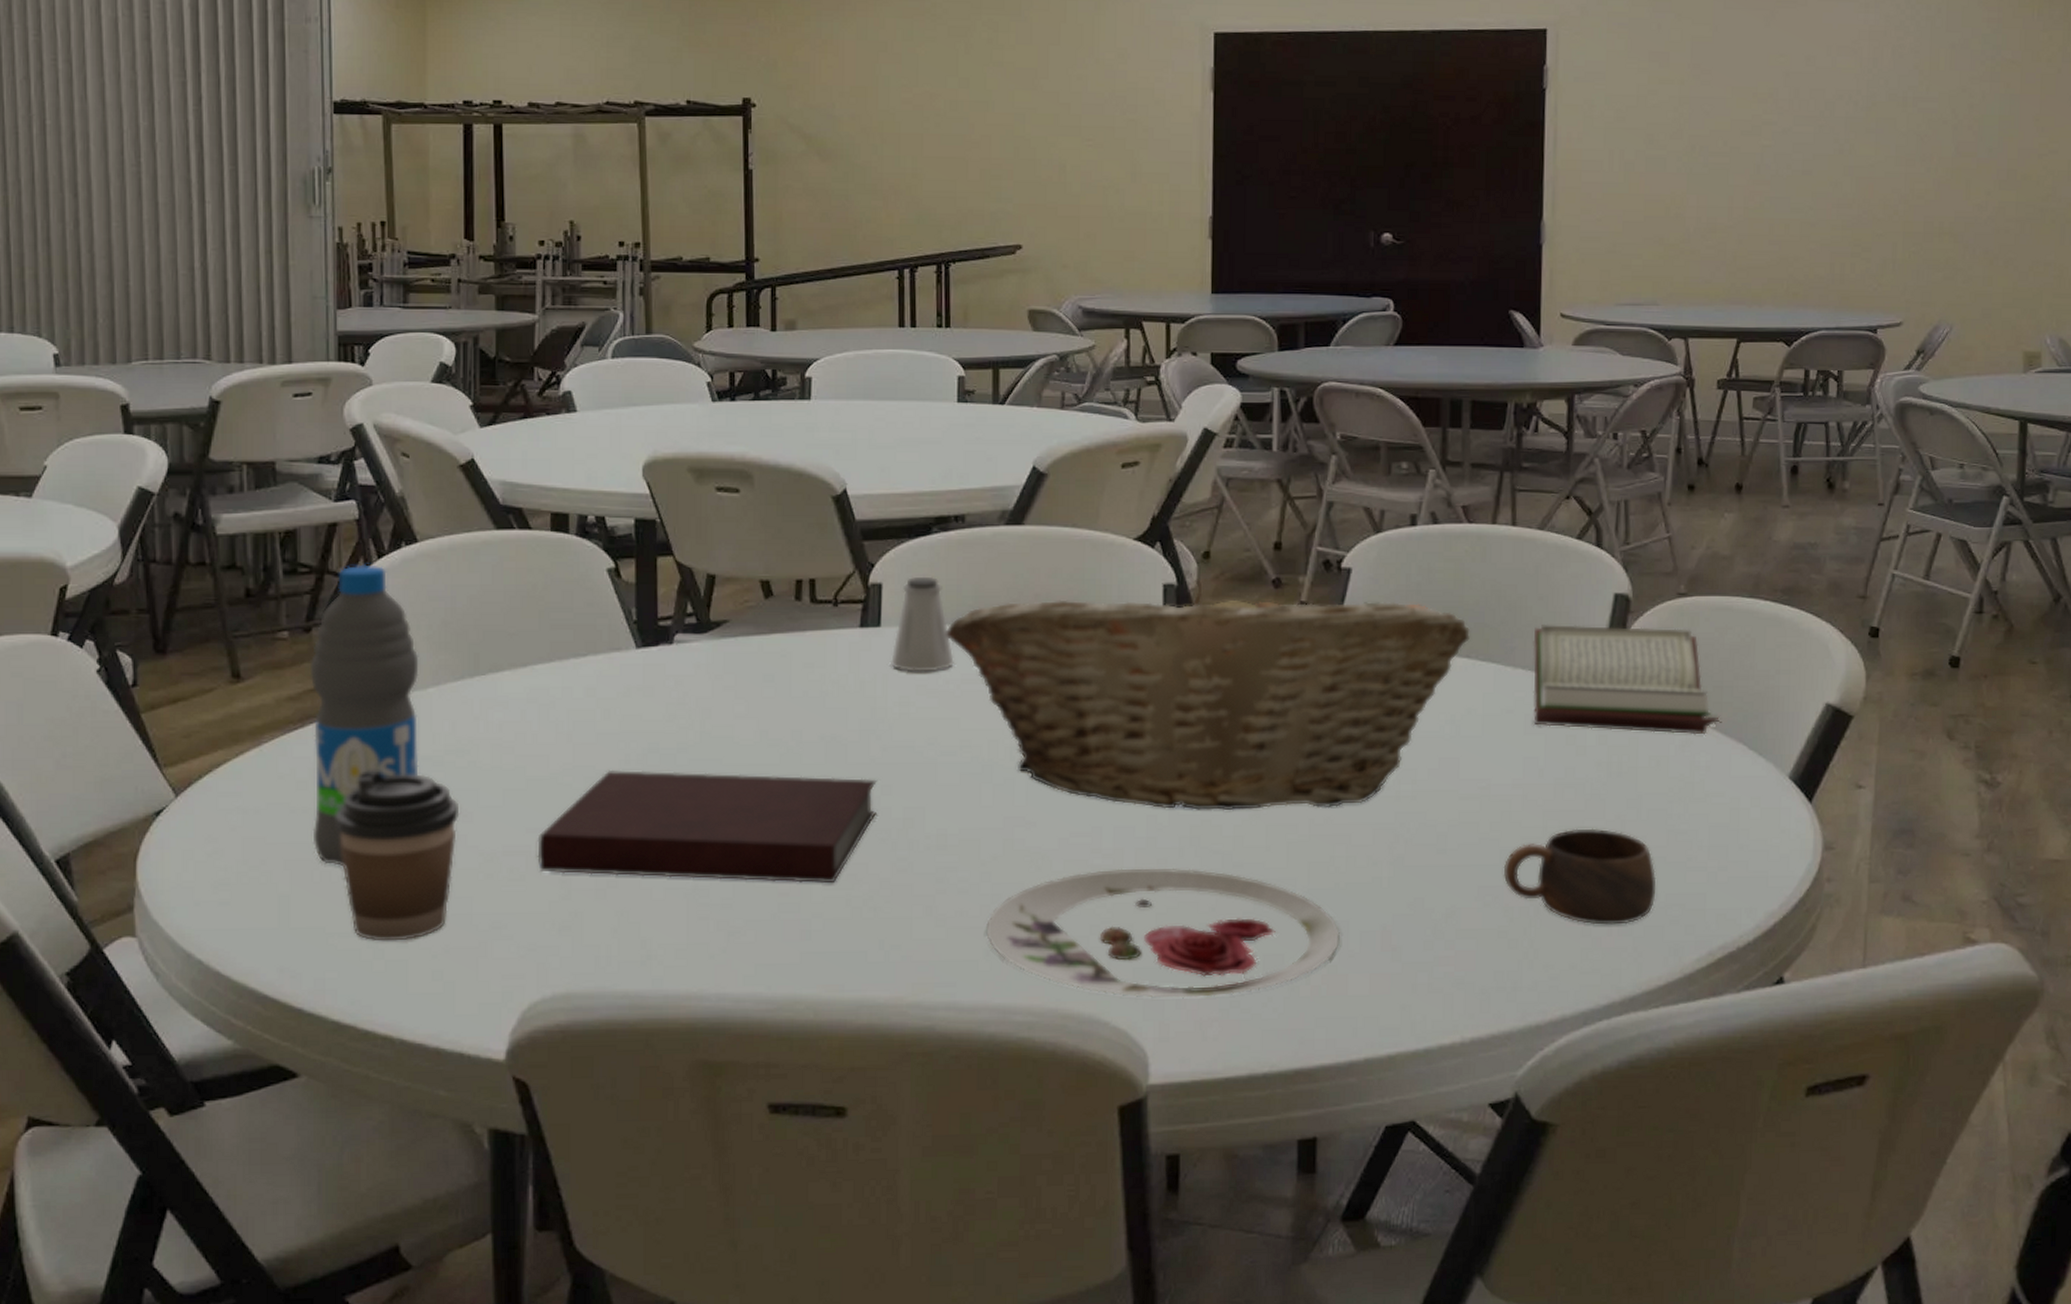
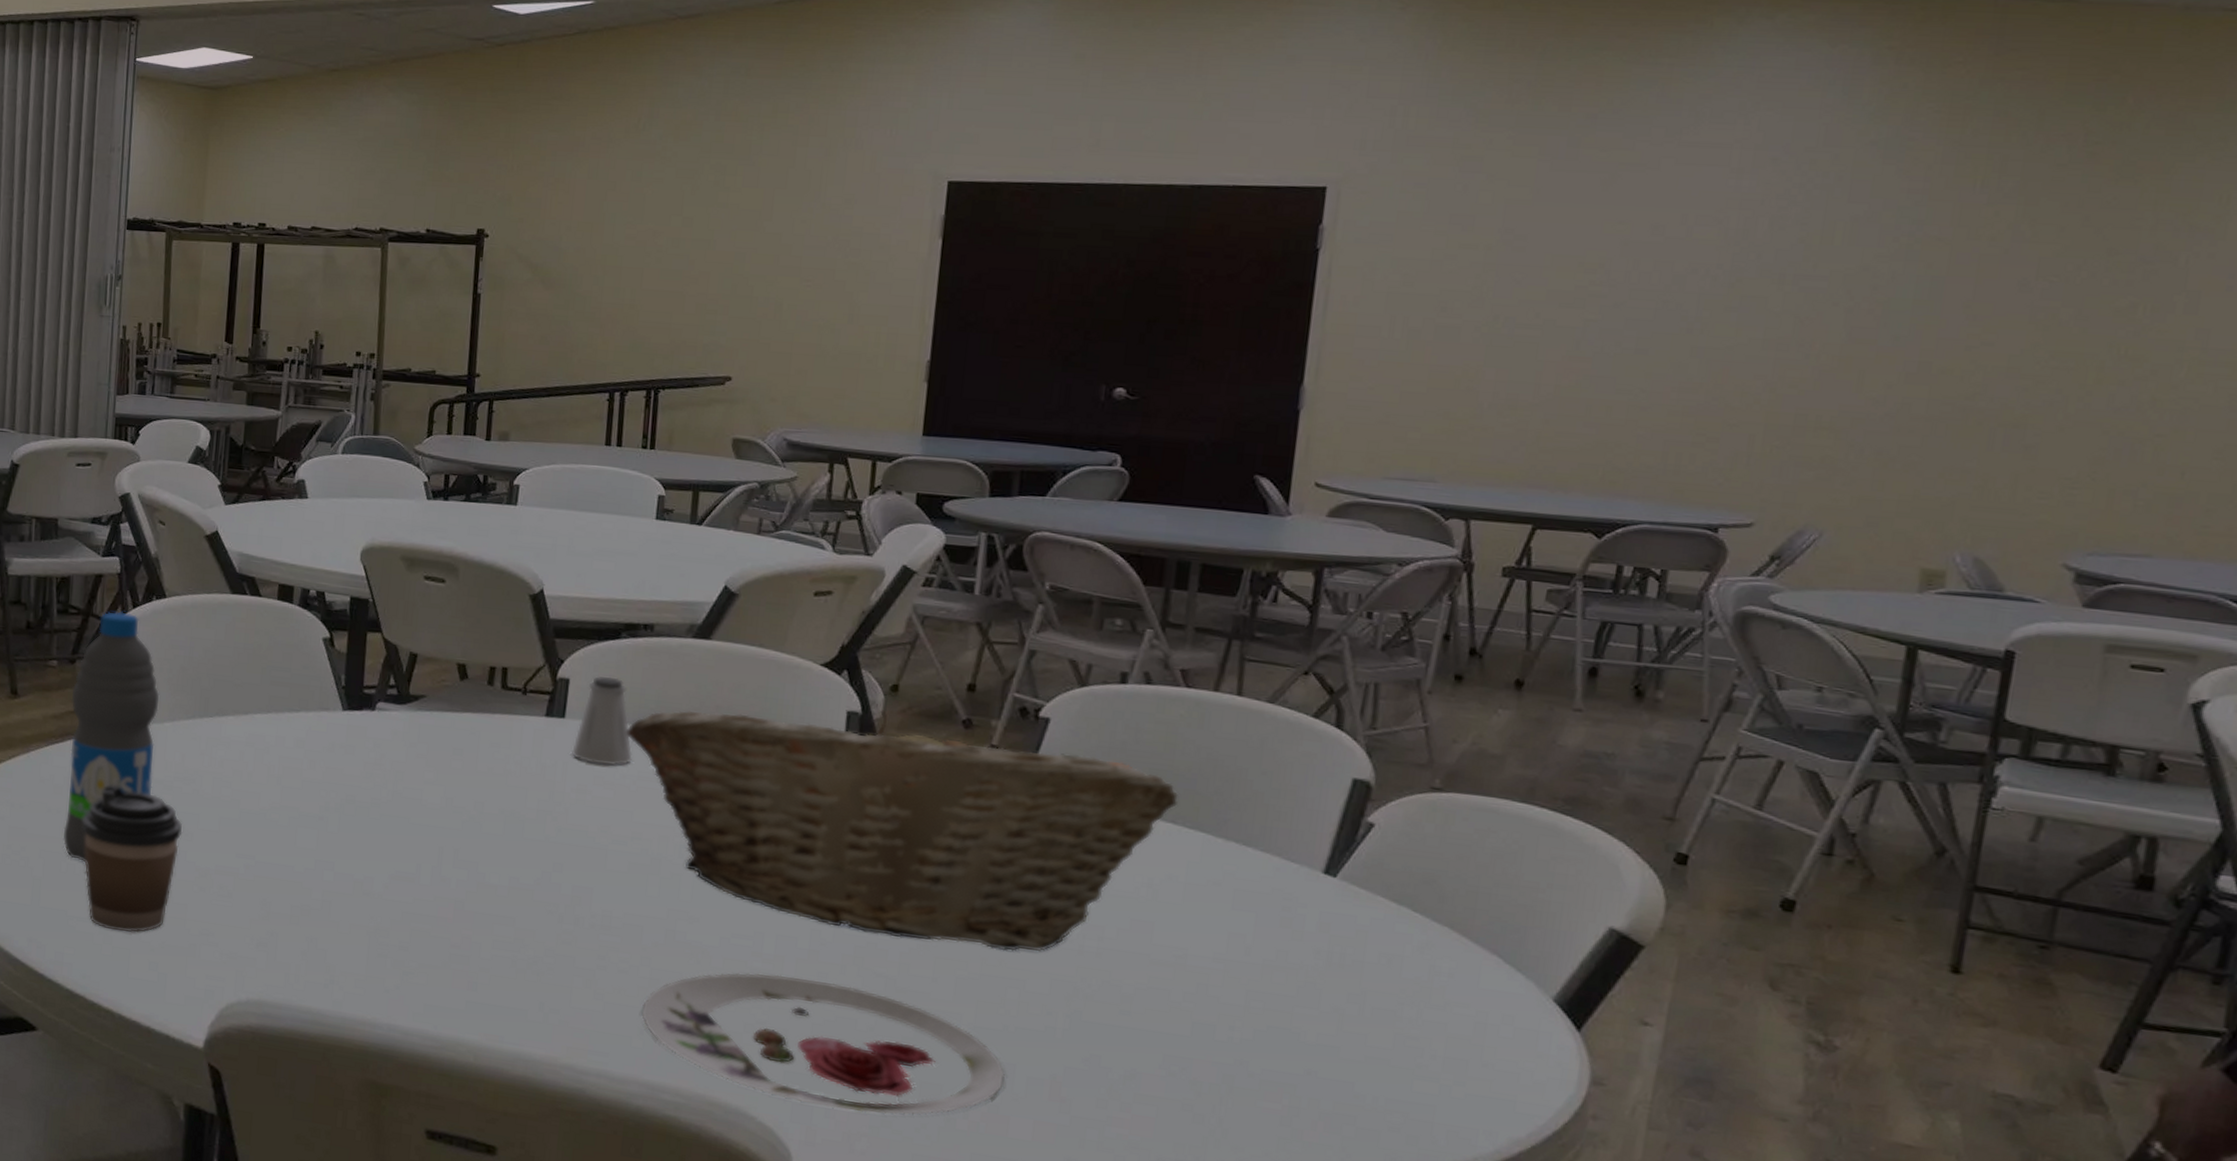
notebook: present [537,769,877,884] -> none [243,813,549,943]
cup: present [1503,828,1657,925] -> none [1193,1013,1376,1122]
book: present [1533,625,1720,735] -> none [1244,800,1471,939]

